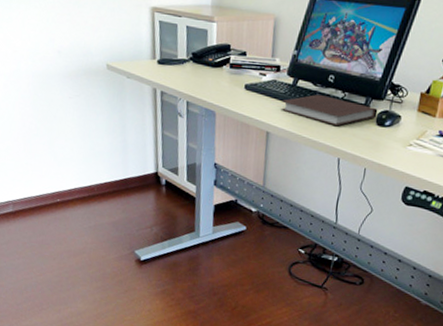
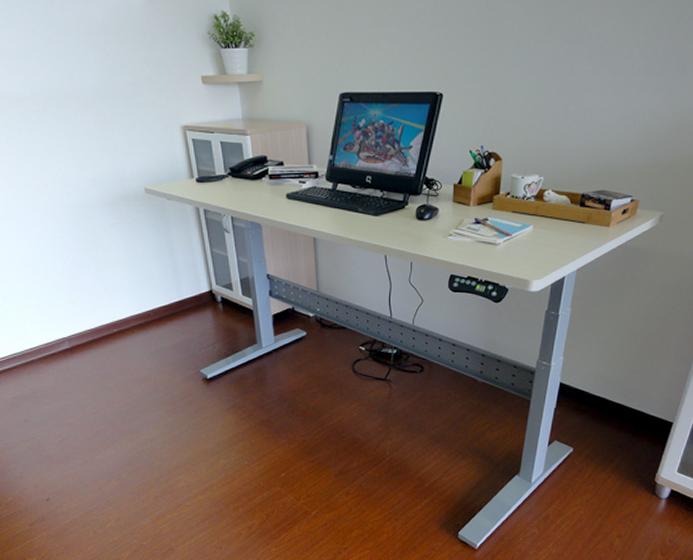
notebook: present [281,94,378,127] -> none [324,197,416,225]

